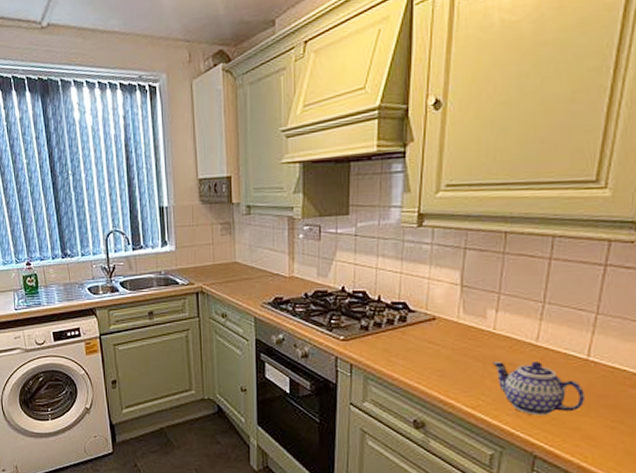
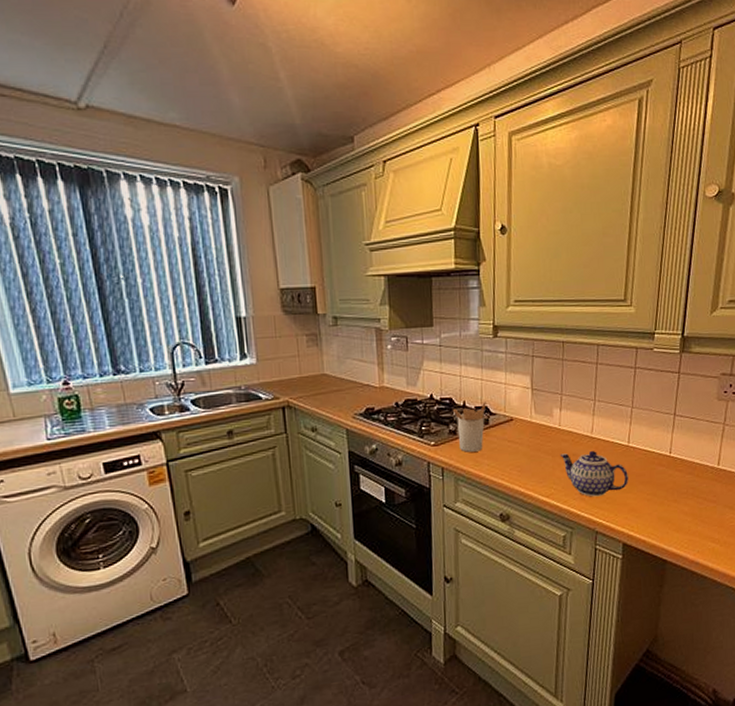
utensil holder: none [365,296,405,350] -> present [452,400,486,452]

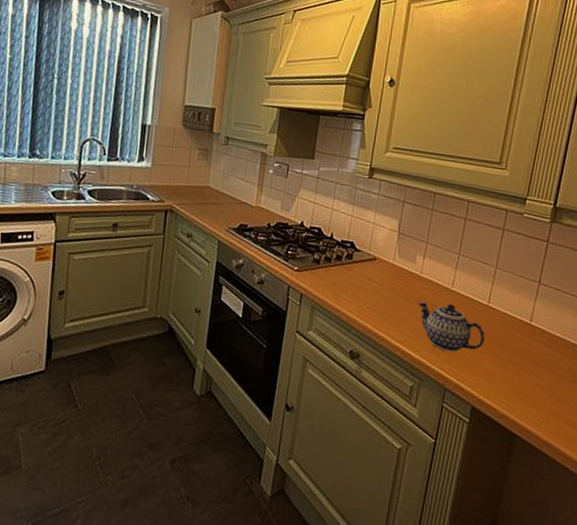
utensil holder: present [452,400,486,452] -> none [319,236,353,284]

